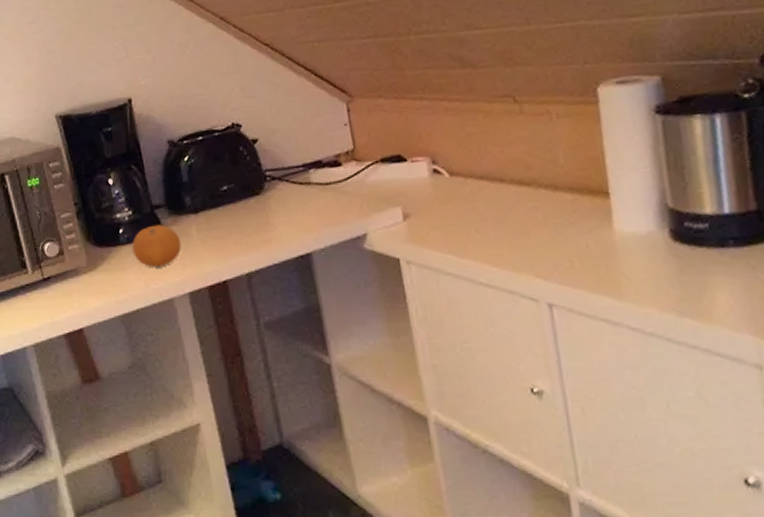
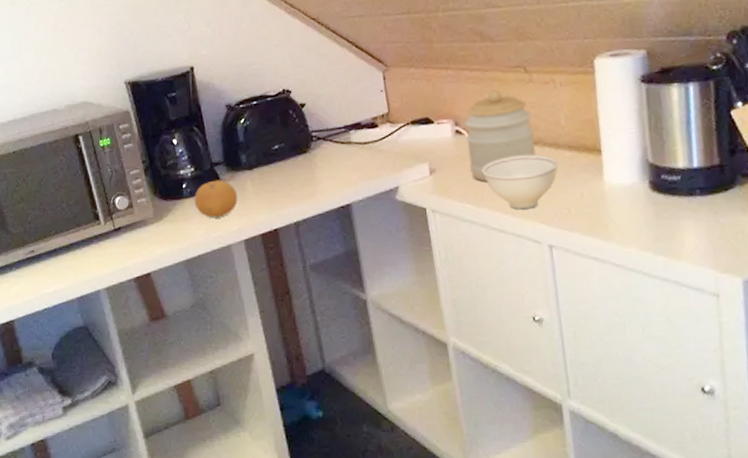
jar: none [443,122,529,228] -> present [464,89,536,181]
bowl: none [465,197,558,262] -> present [482,154,559,210]

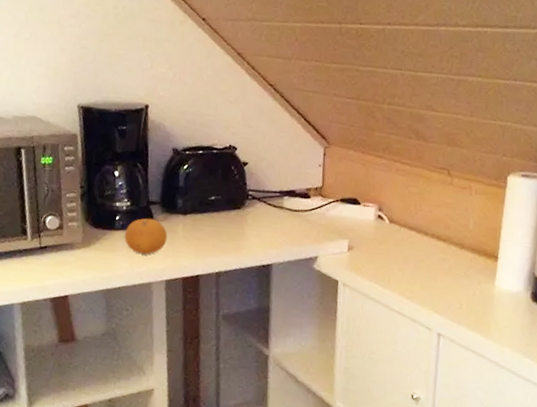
jar: present [464,89,536,181] -> none [384,185,447,266]
bowl: present [482,154,559,210] -> none [394,247,461,298]

